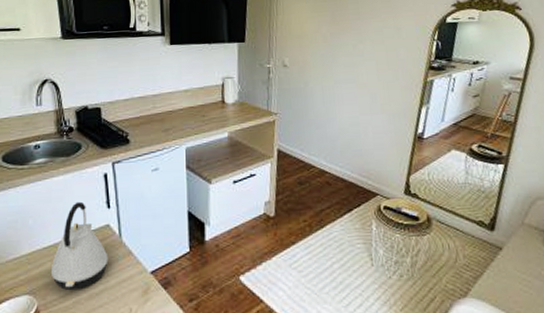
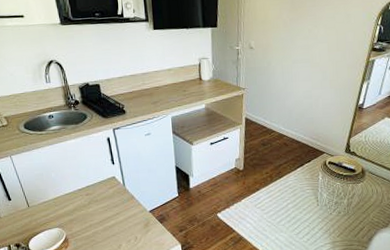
kettle: present [50,201,108,290] -> none [73,159,117,224]

